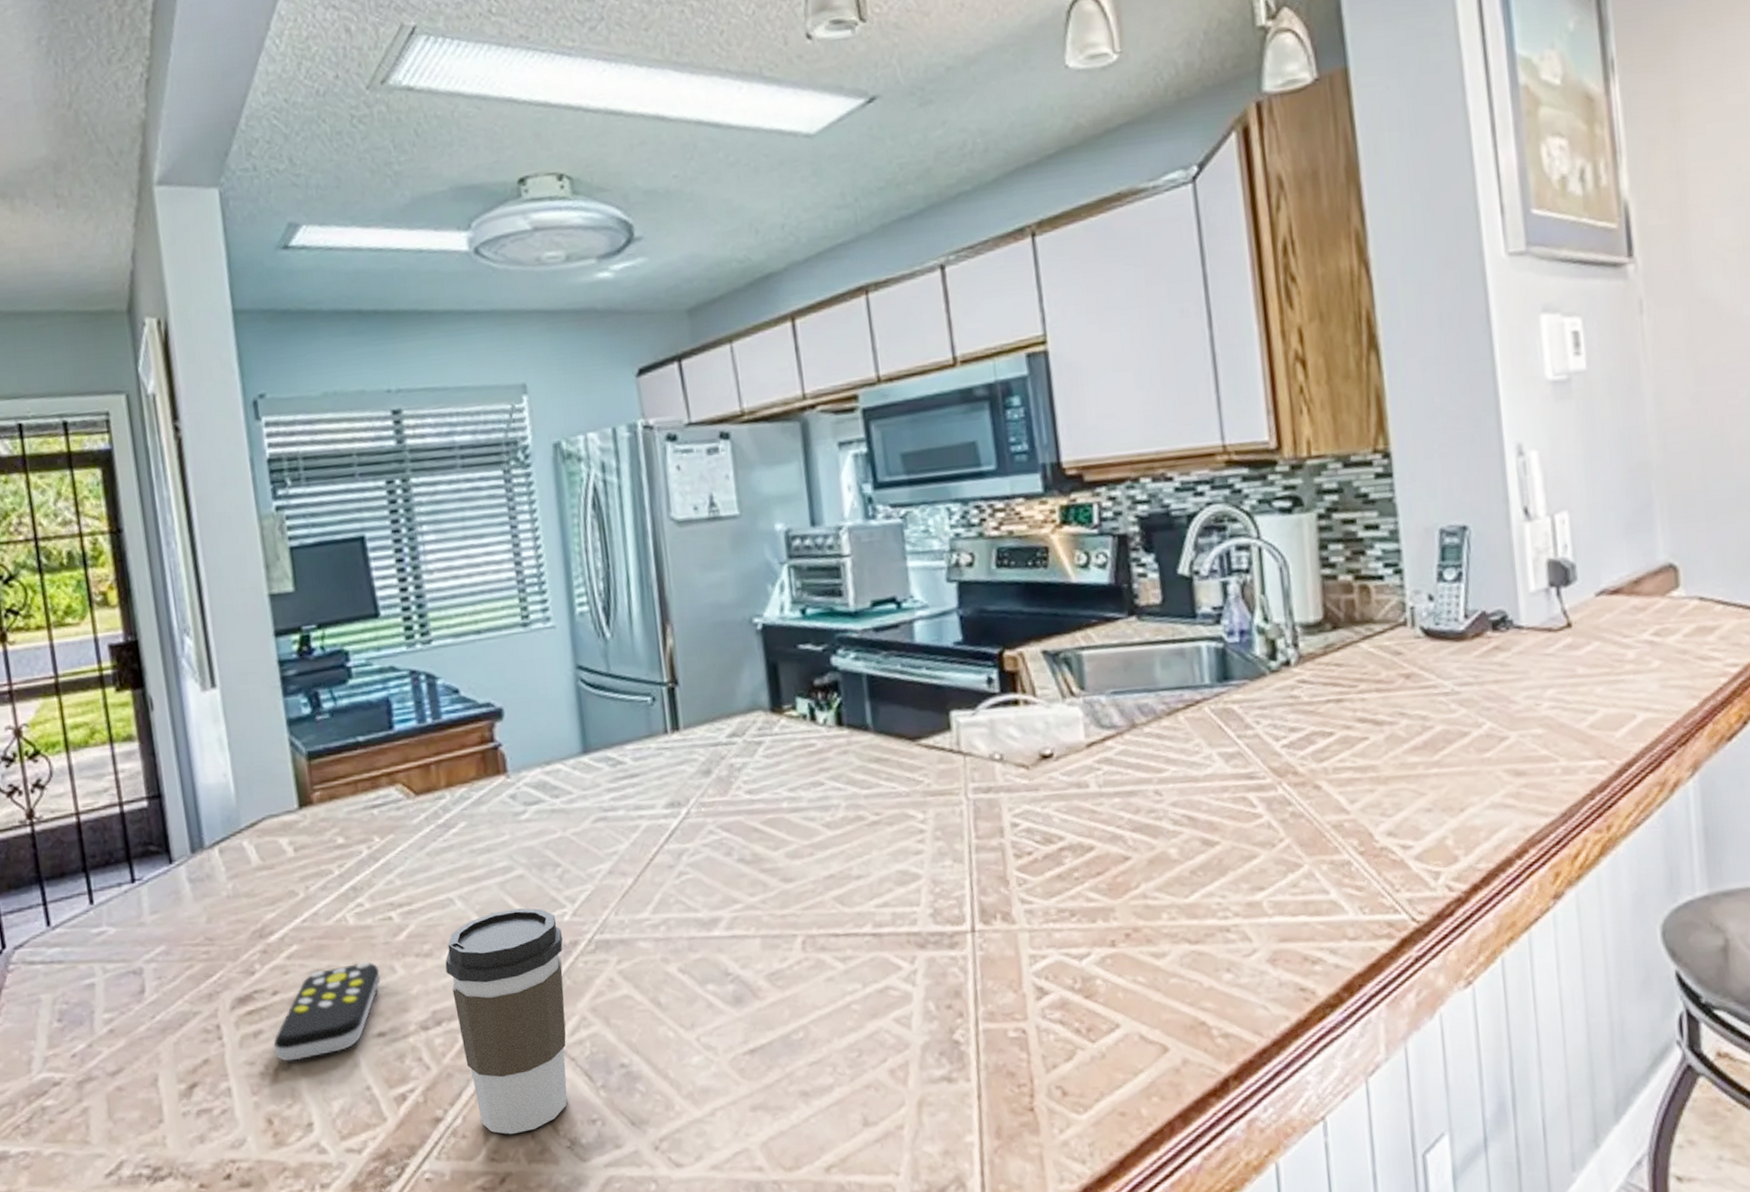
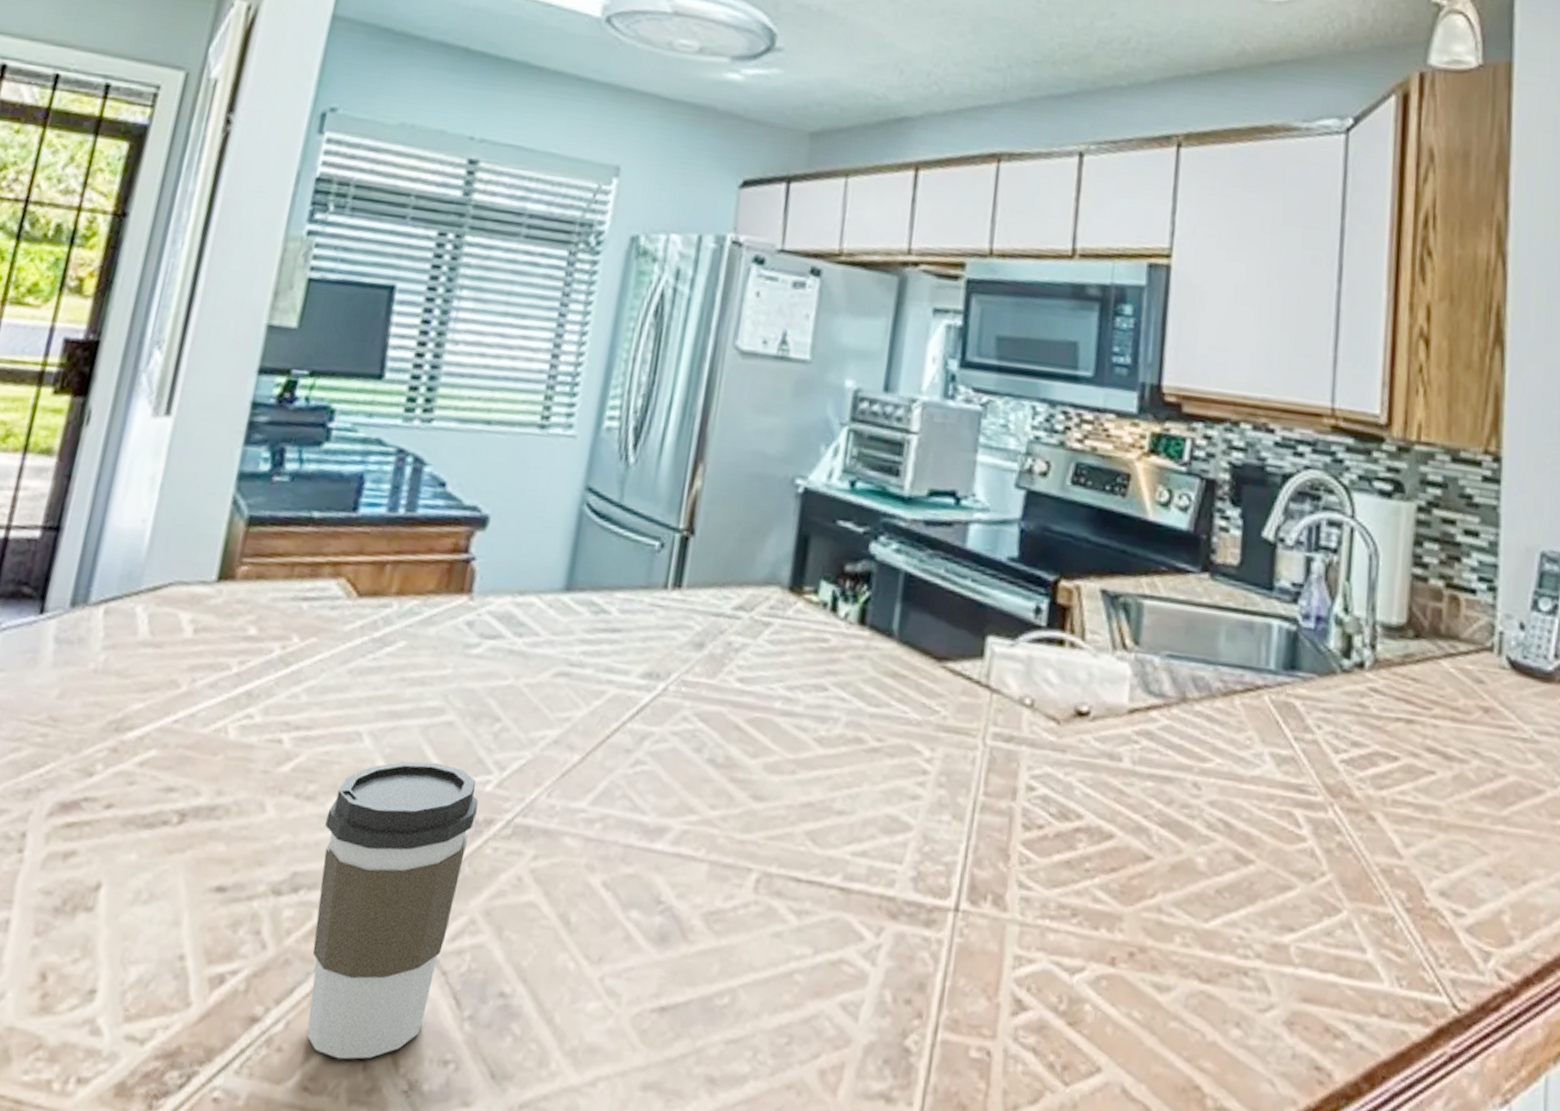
remote control: present [274,962,381,1062] -> none [82,788,246,902]

